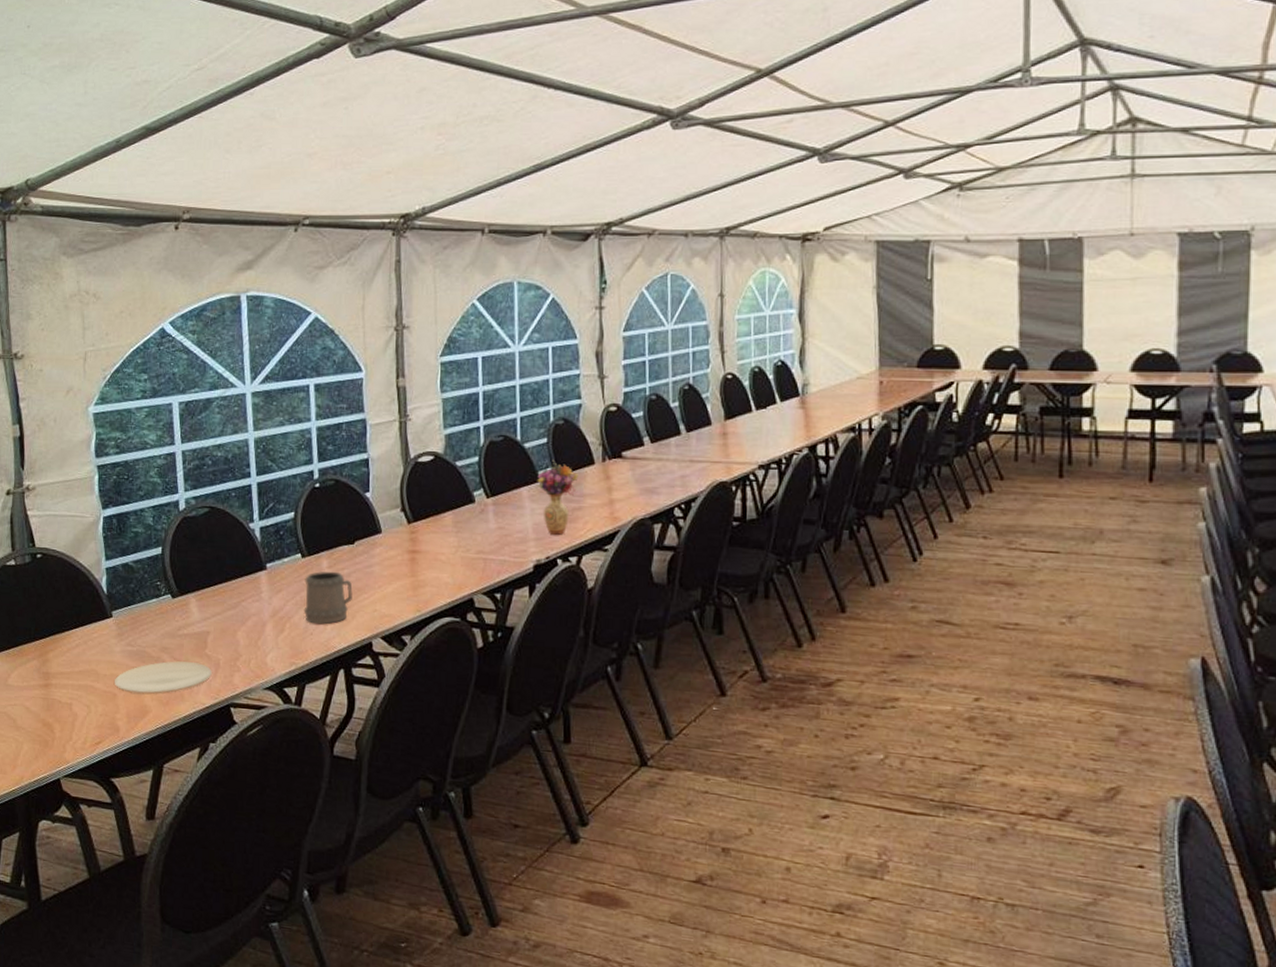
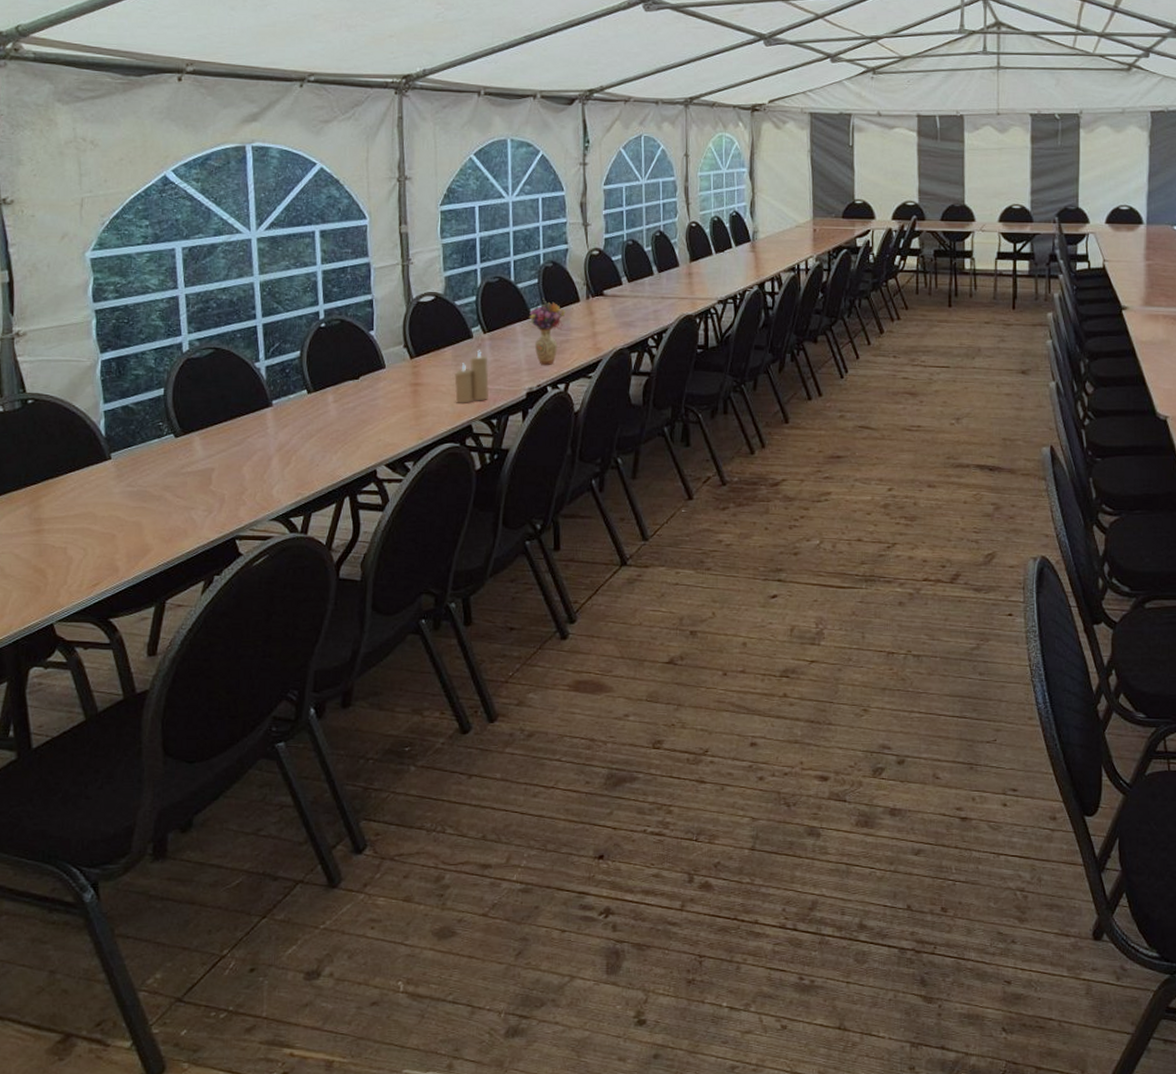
plate: present [115,661,212,695] -> none [113,499,217,533]
beer mug: present [303,571,353,624] -> none [309,405,358,456]
candle: none [455,516,493,574] -> present [454,350,490,403]

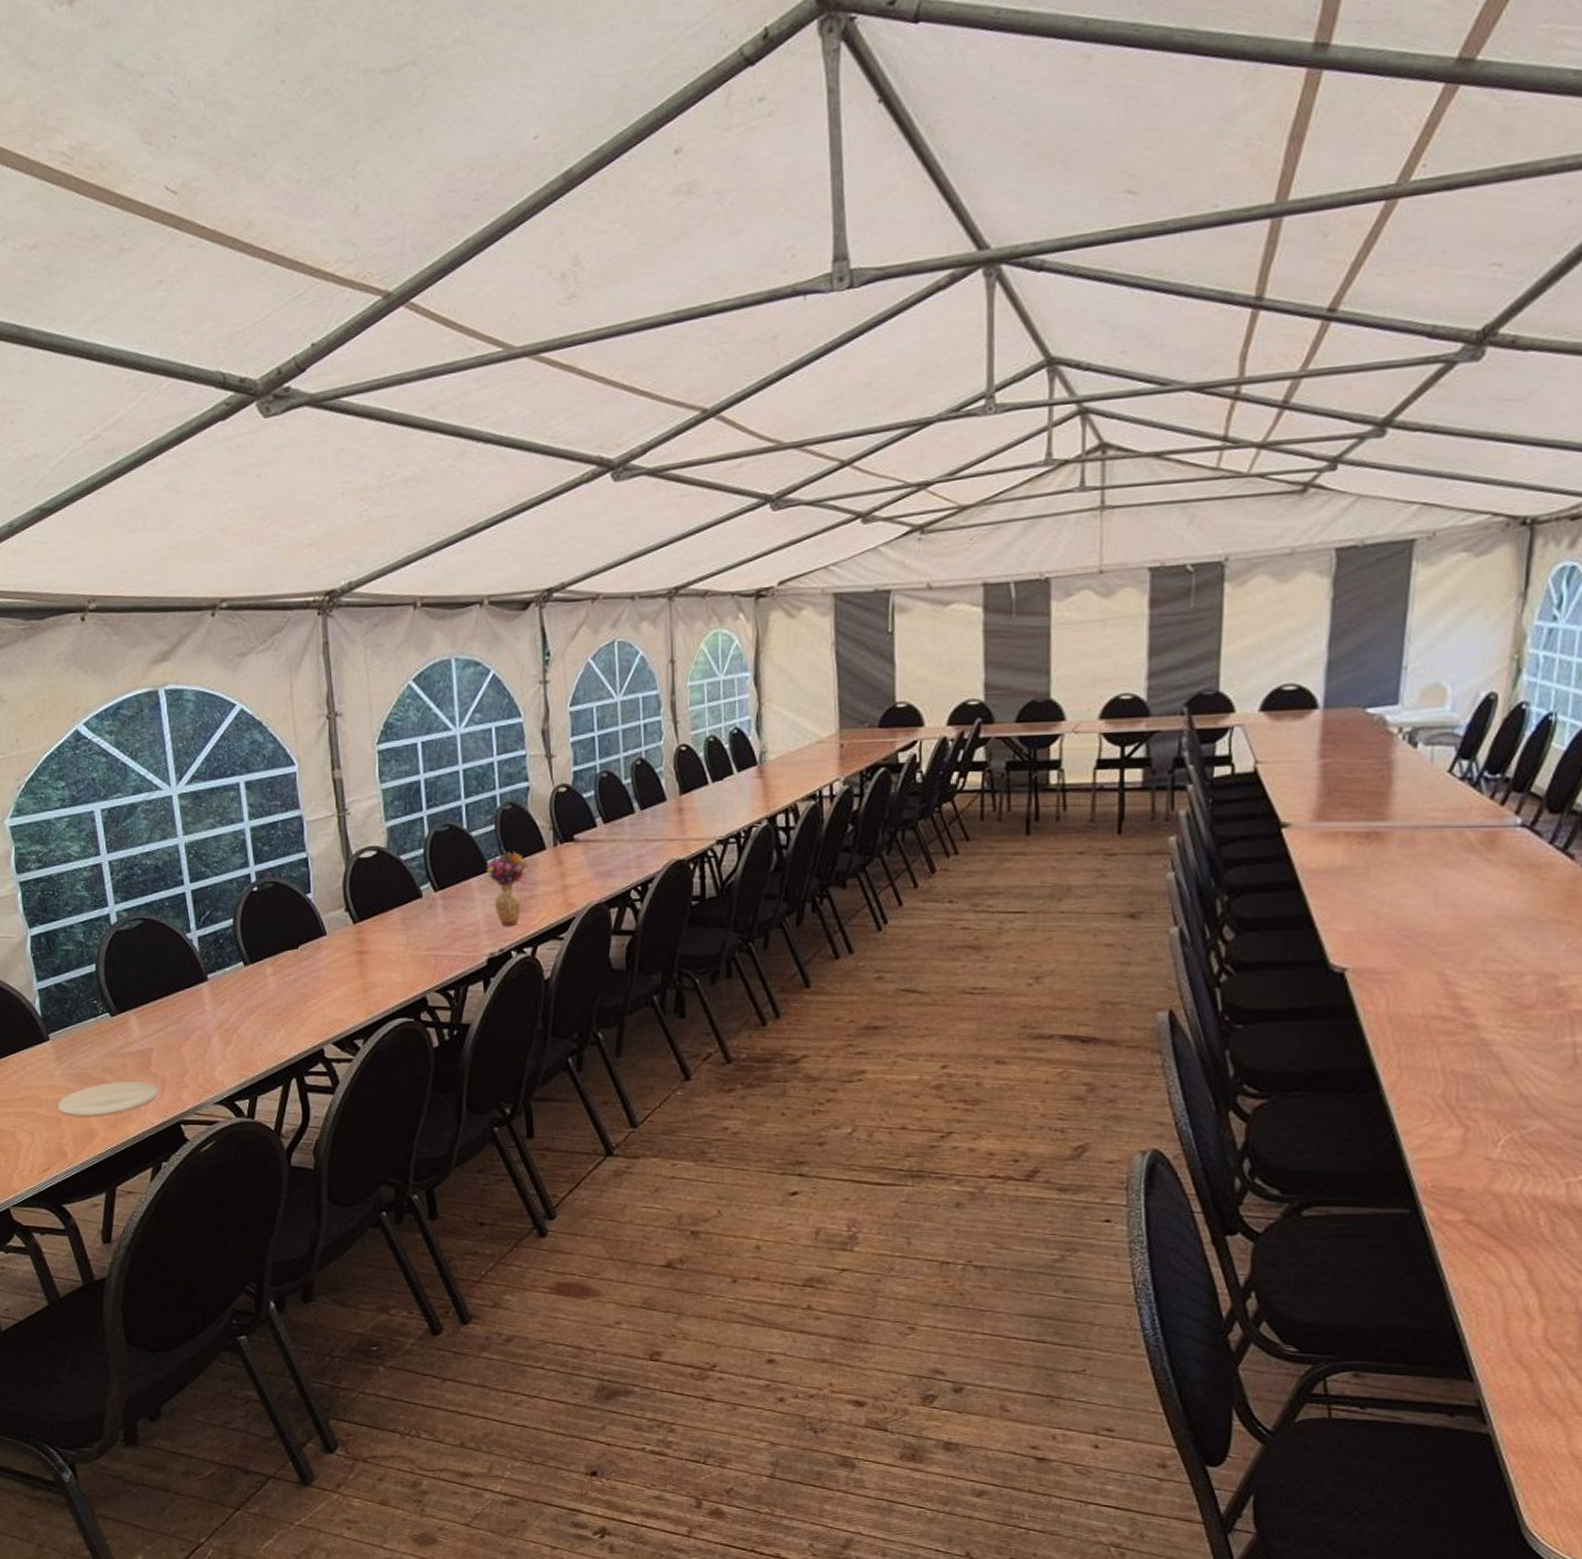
plate: none [113,499,217,533] -> present [58,1081,159,1117]
candle: present [454,350,490,403] -> none [404,911,445,973]

